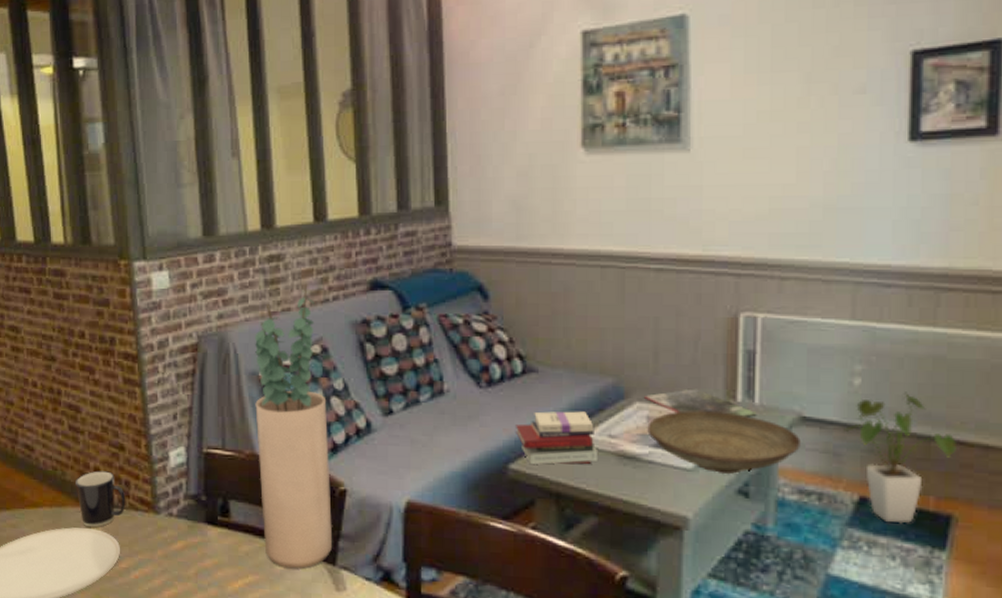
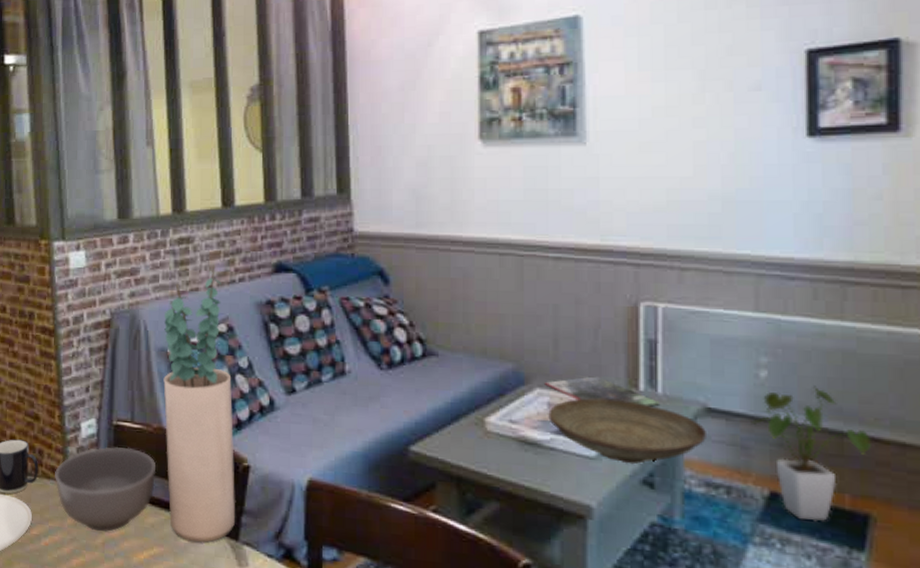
bowl: none [143,475,250,562] -> present [55,447,157,532]
books: present [516,411,599,464] -> none [416,395,500,448]

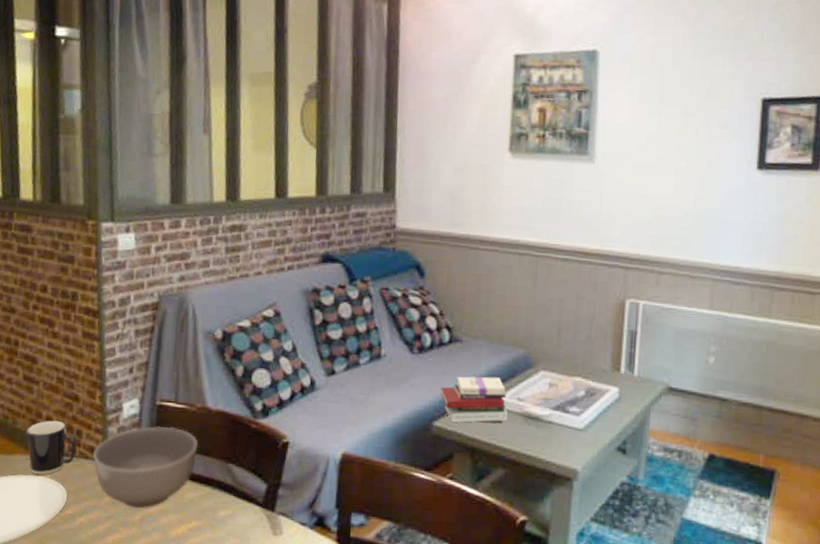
vase: present [163,265,236,542] -> none [209,253,276,515]
books: none [416,395,500,448] -> present [441,376,508,423]
magazine: present [545,376,661,407] -> none [548,361,636,387]
decorative bowl: present [548,398,706,464] -> none [549,379,667,434]
house plant: present [751,386,871,522] -> none [700,370,781,477]

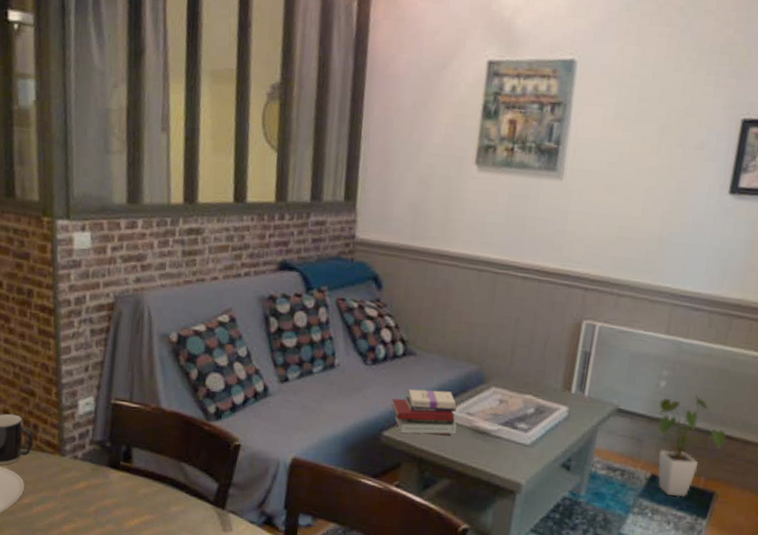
bowl: present [93,426,199,508] -> none [49,424,152,501]
house plant: none [700,370,781,477] -> present [647,395,726,497]

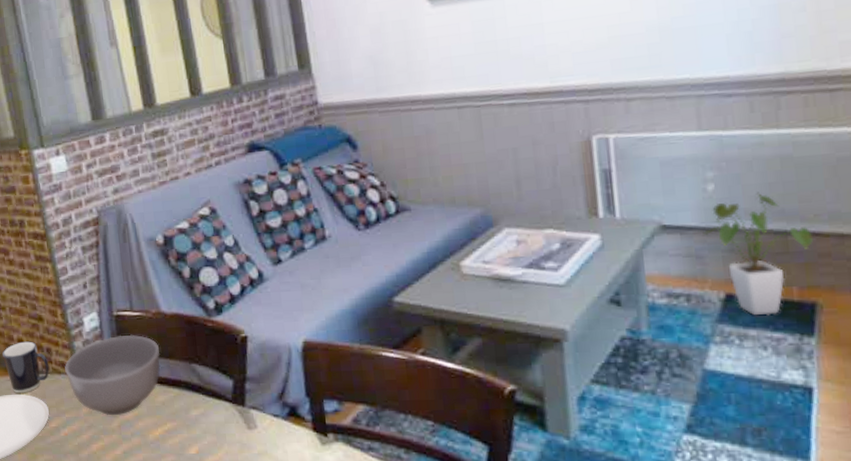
bowl: none [49,424,152,501] -> present [65,334,161,415]
books: present [392,389,457,436] -> none [396,242,476,295]

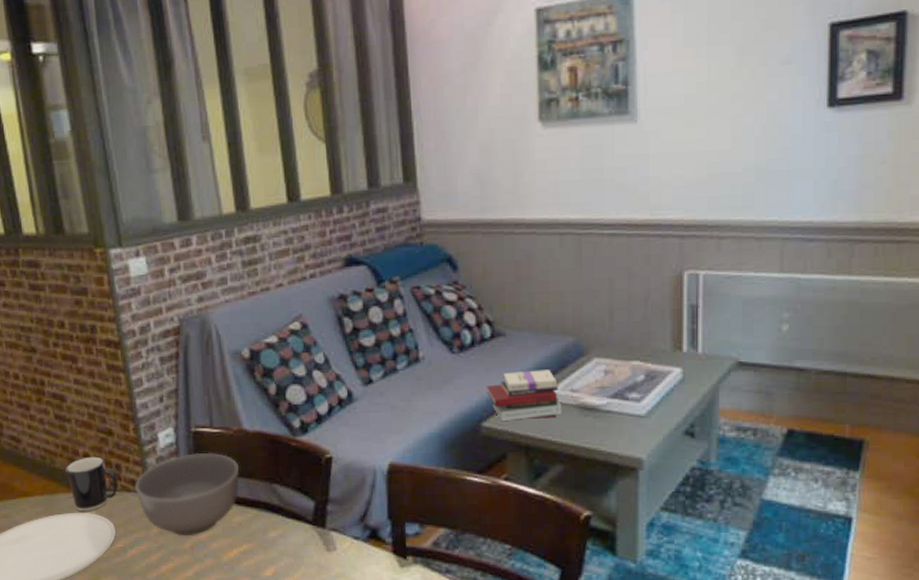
books: none [396,242,476,295] -> present [487,369,563,421]
house plant: present [703,192,813,316] -> none [774,334,867,451]

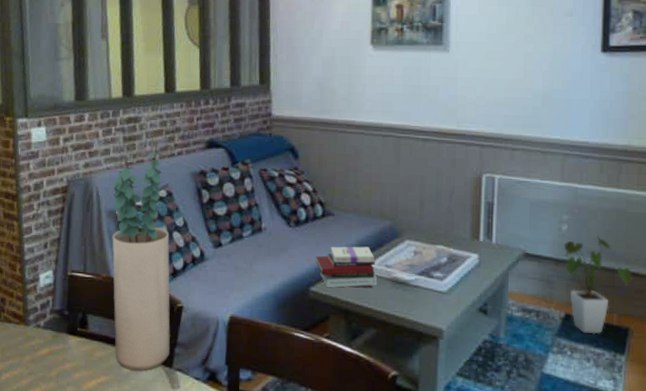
bowl: present [135,452,240,535] -> none [15,294,105,365]
vase: none [236,263,322,535] -> present [112,141,171,371]
house plant: none [774,334,867,451] -> present [554,236,632,335]

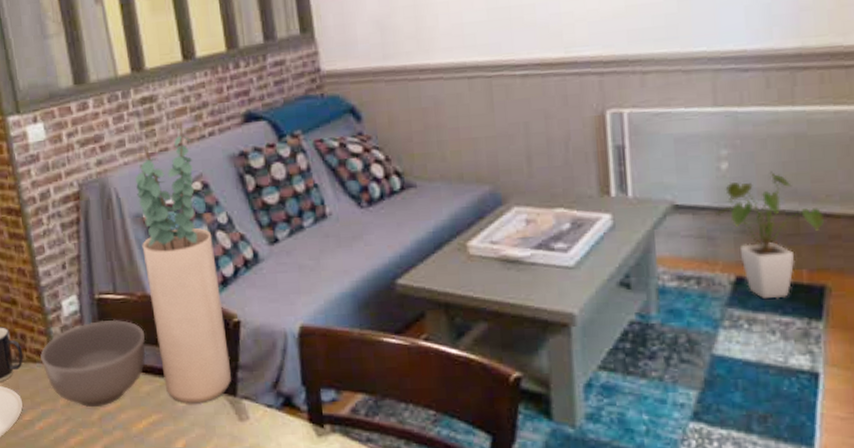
bowl: none [15,294,105,365] -> present [40,319,146,407]
books: present [316,246,378,288] -> none [400,221,483,277]

